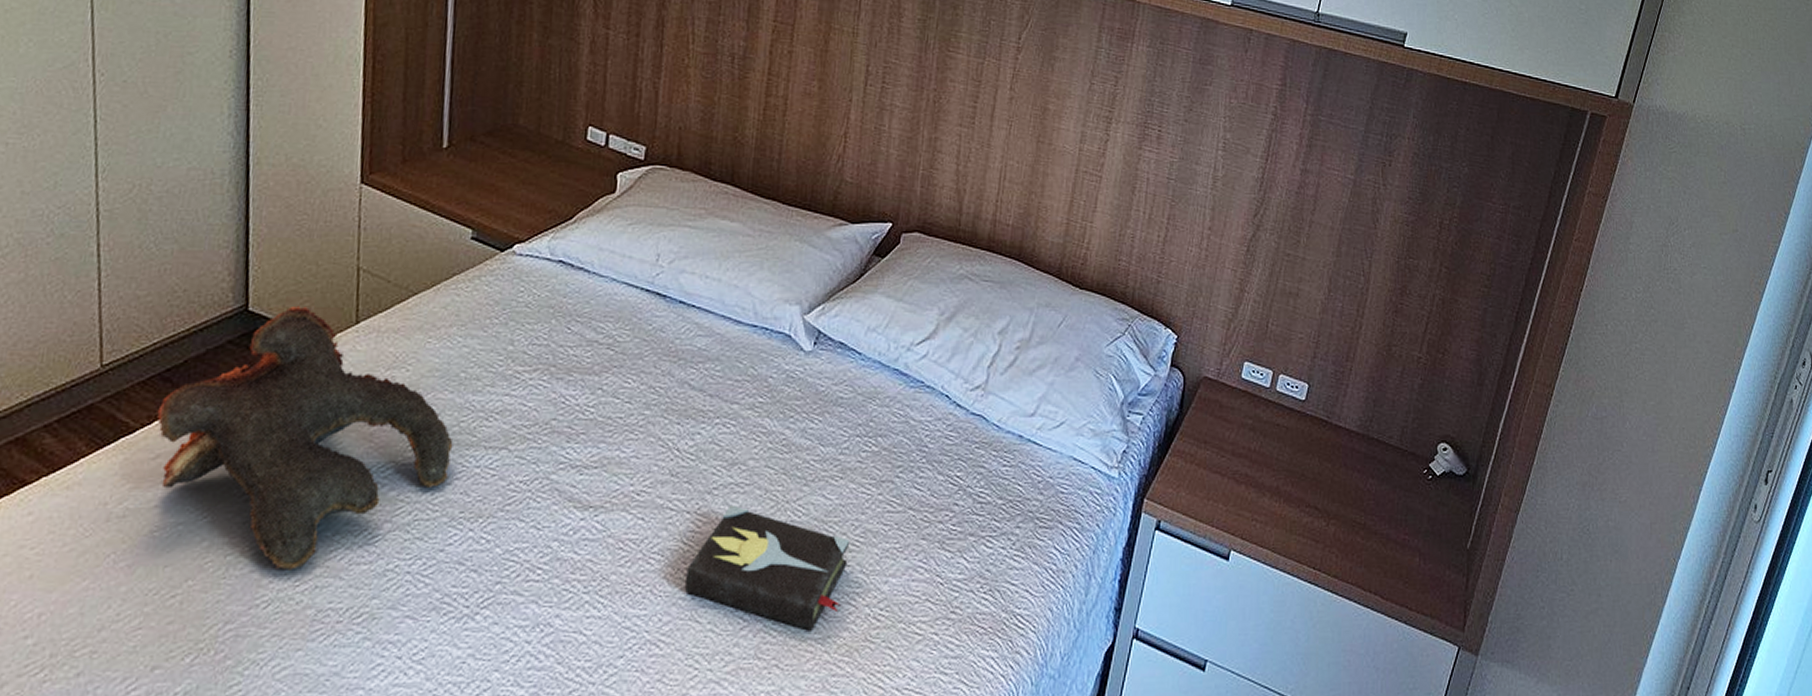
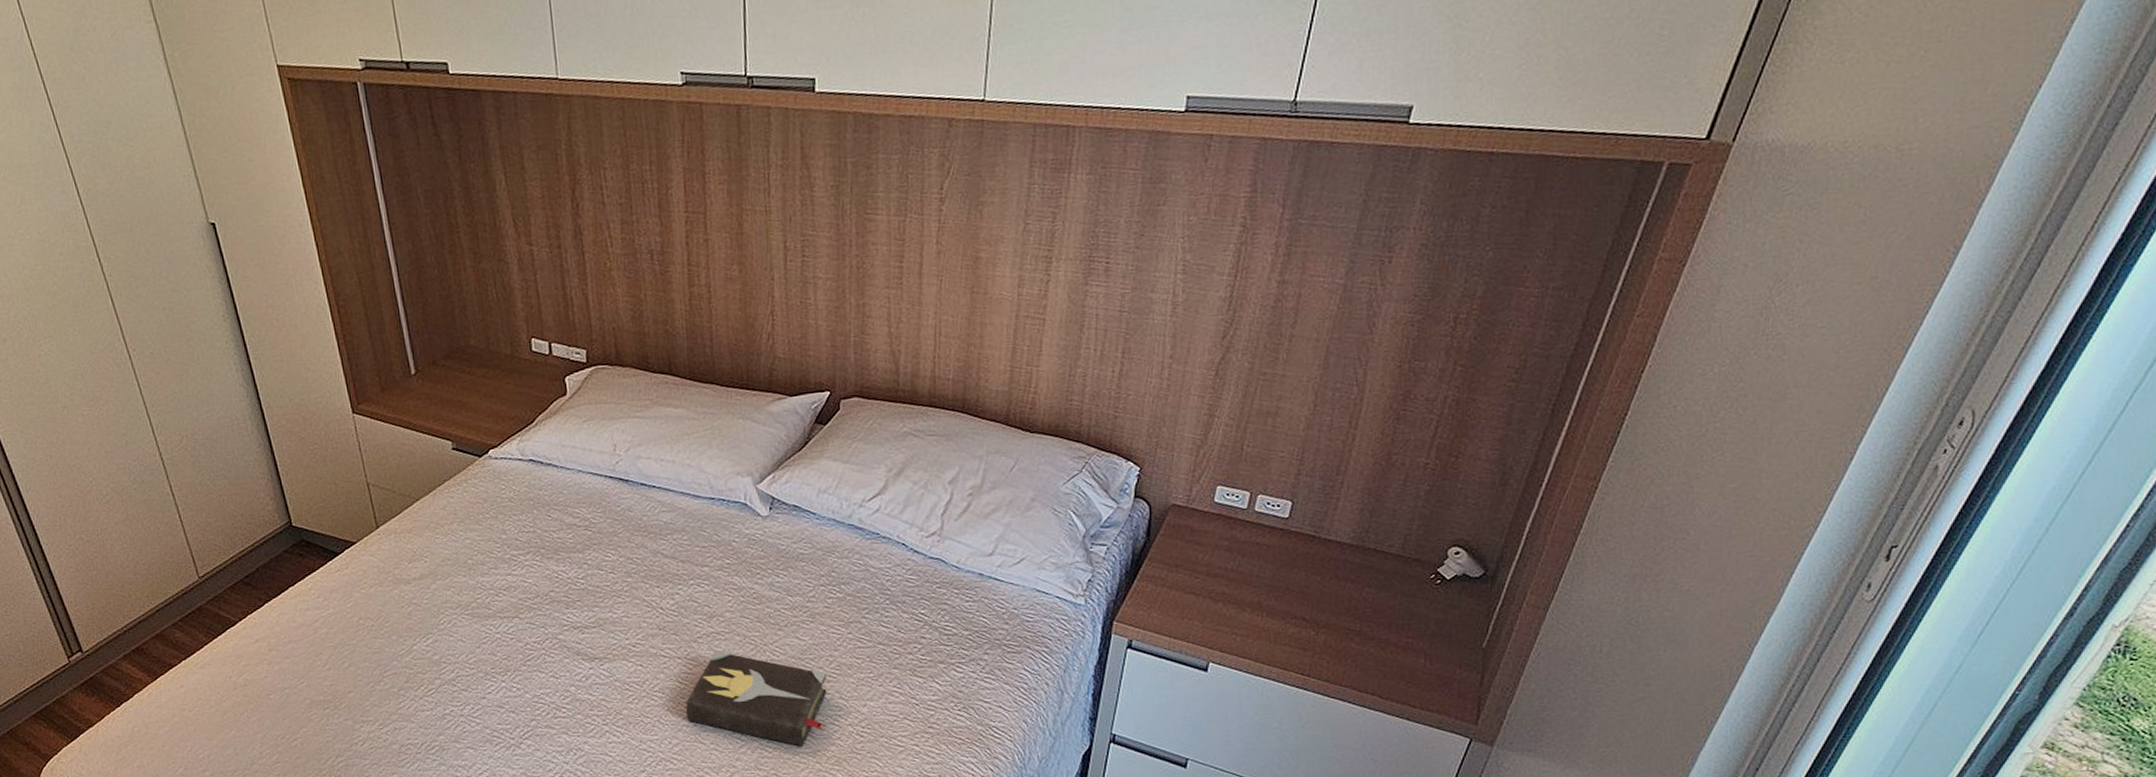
teddy bear: present [156,305,453,571] -> none [247,518,477,718]

